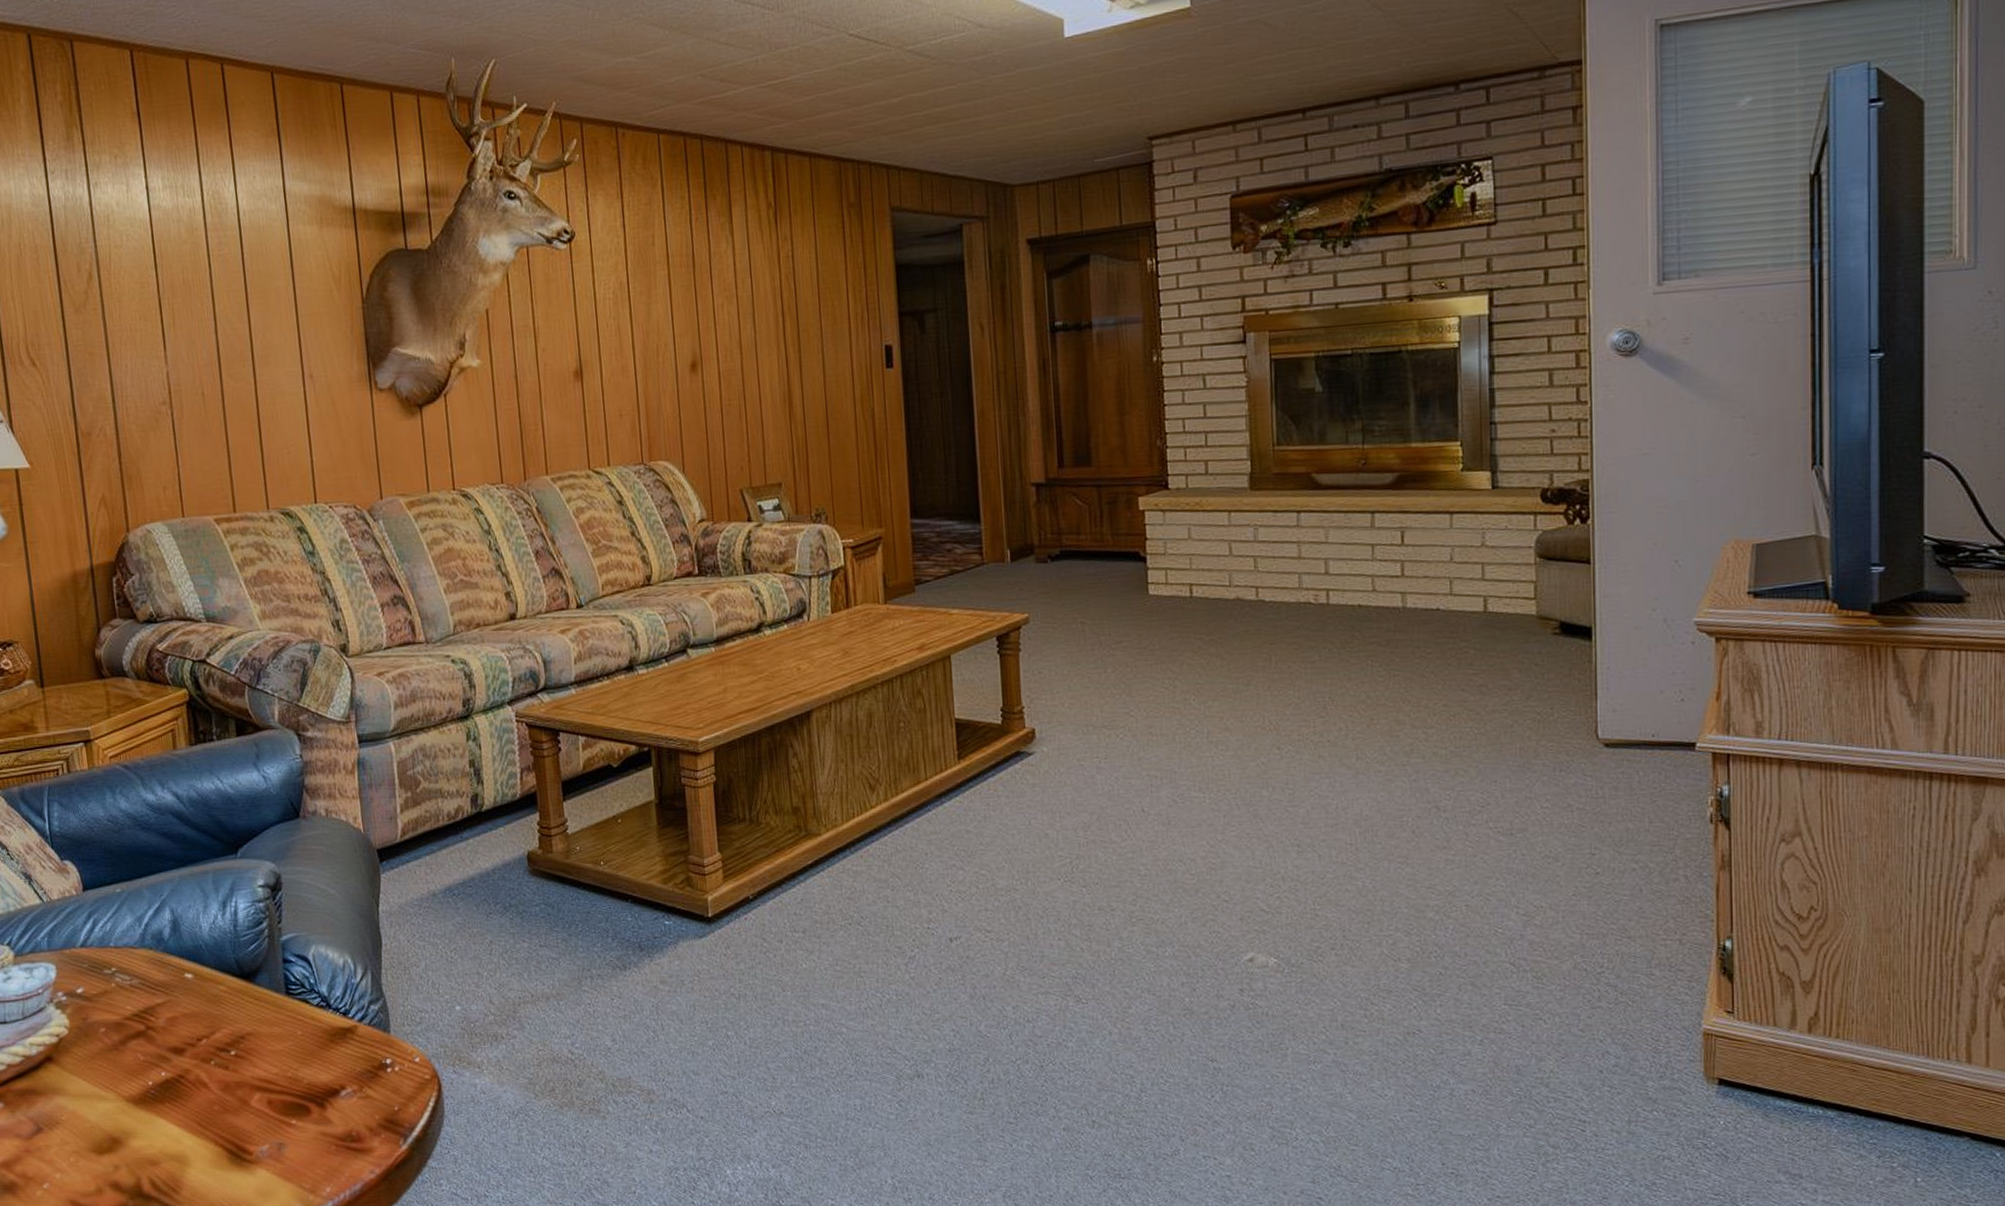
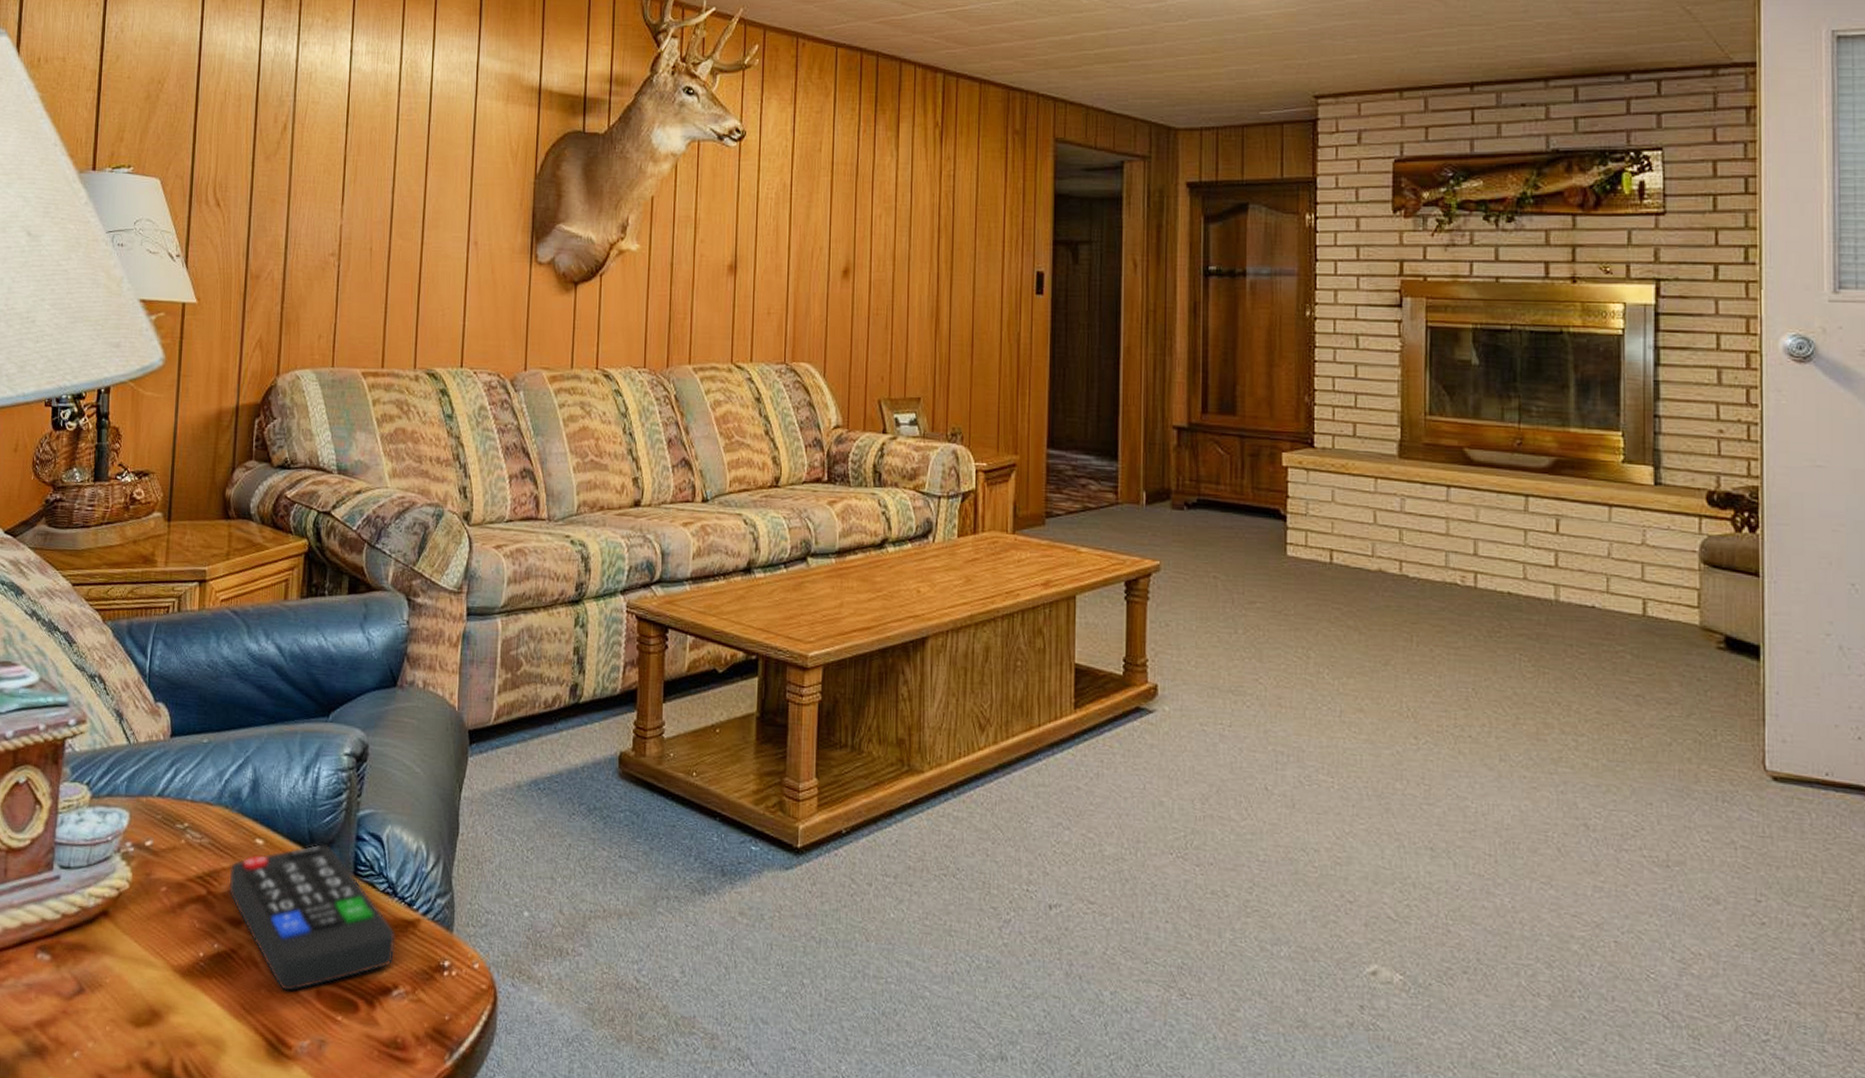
remote control: none [164,970,337,1105] -> present [228,844,396,991]

